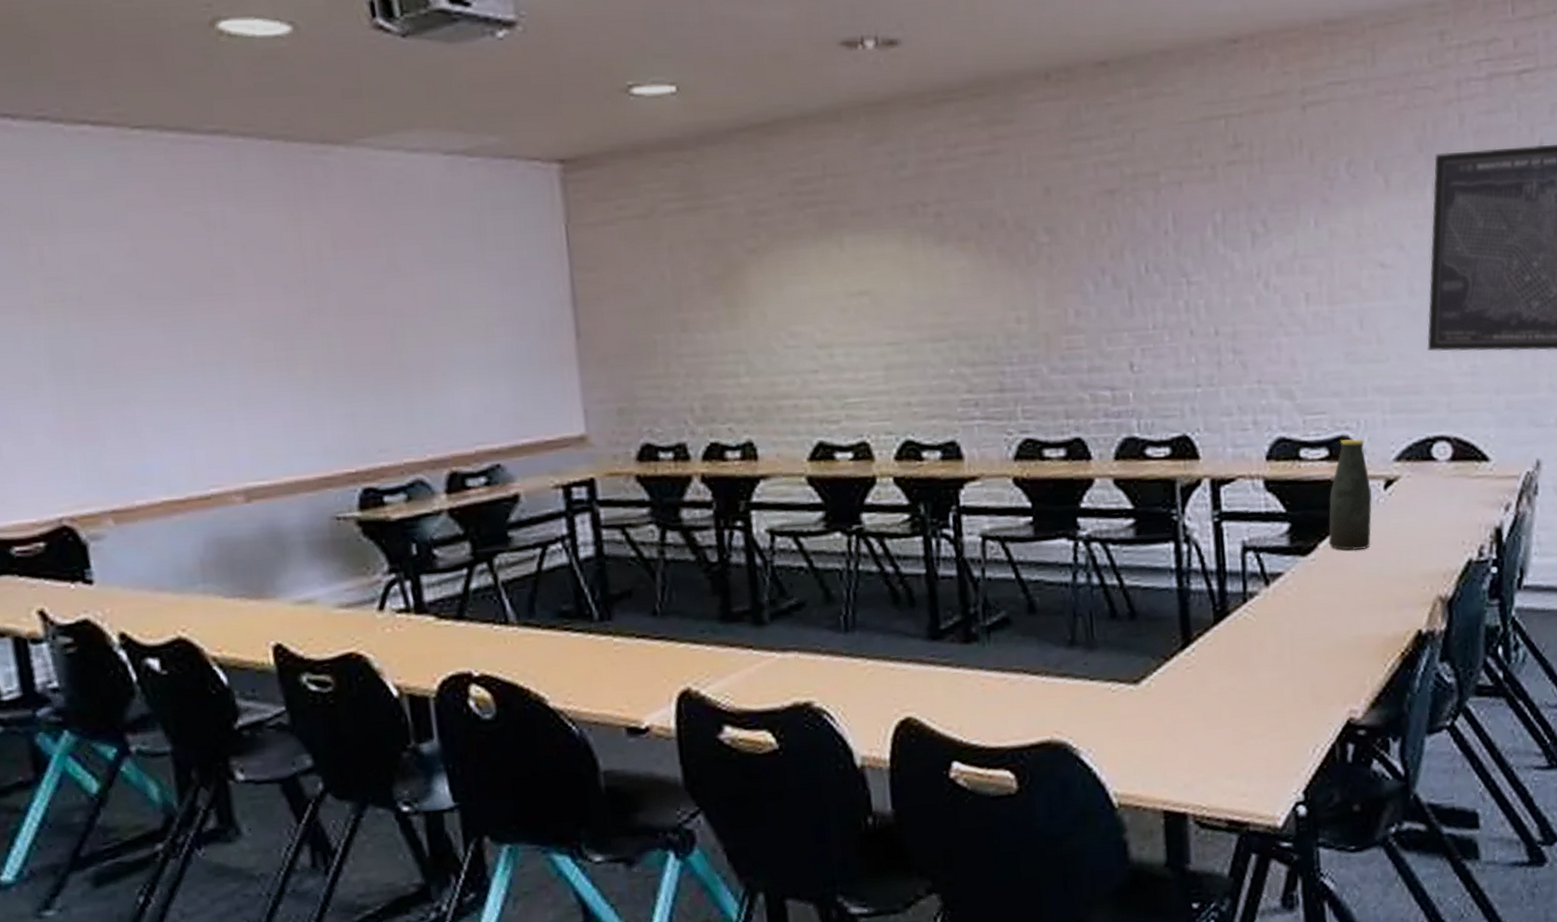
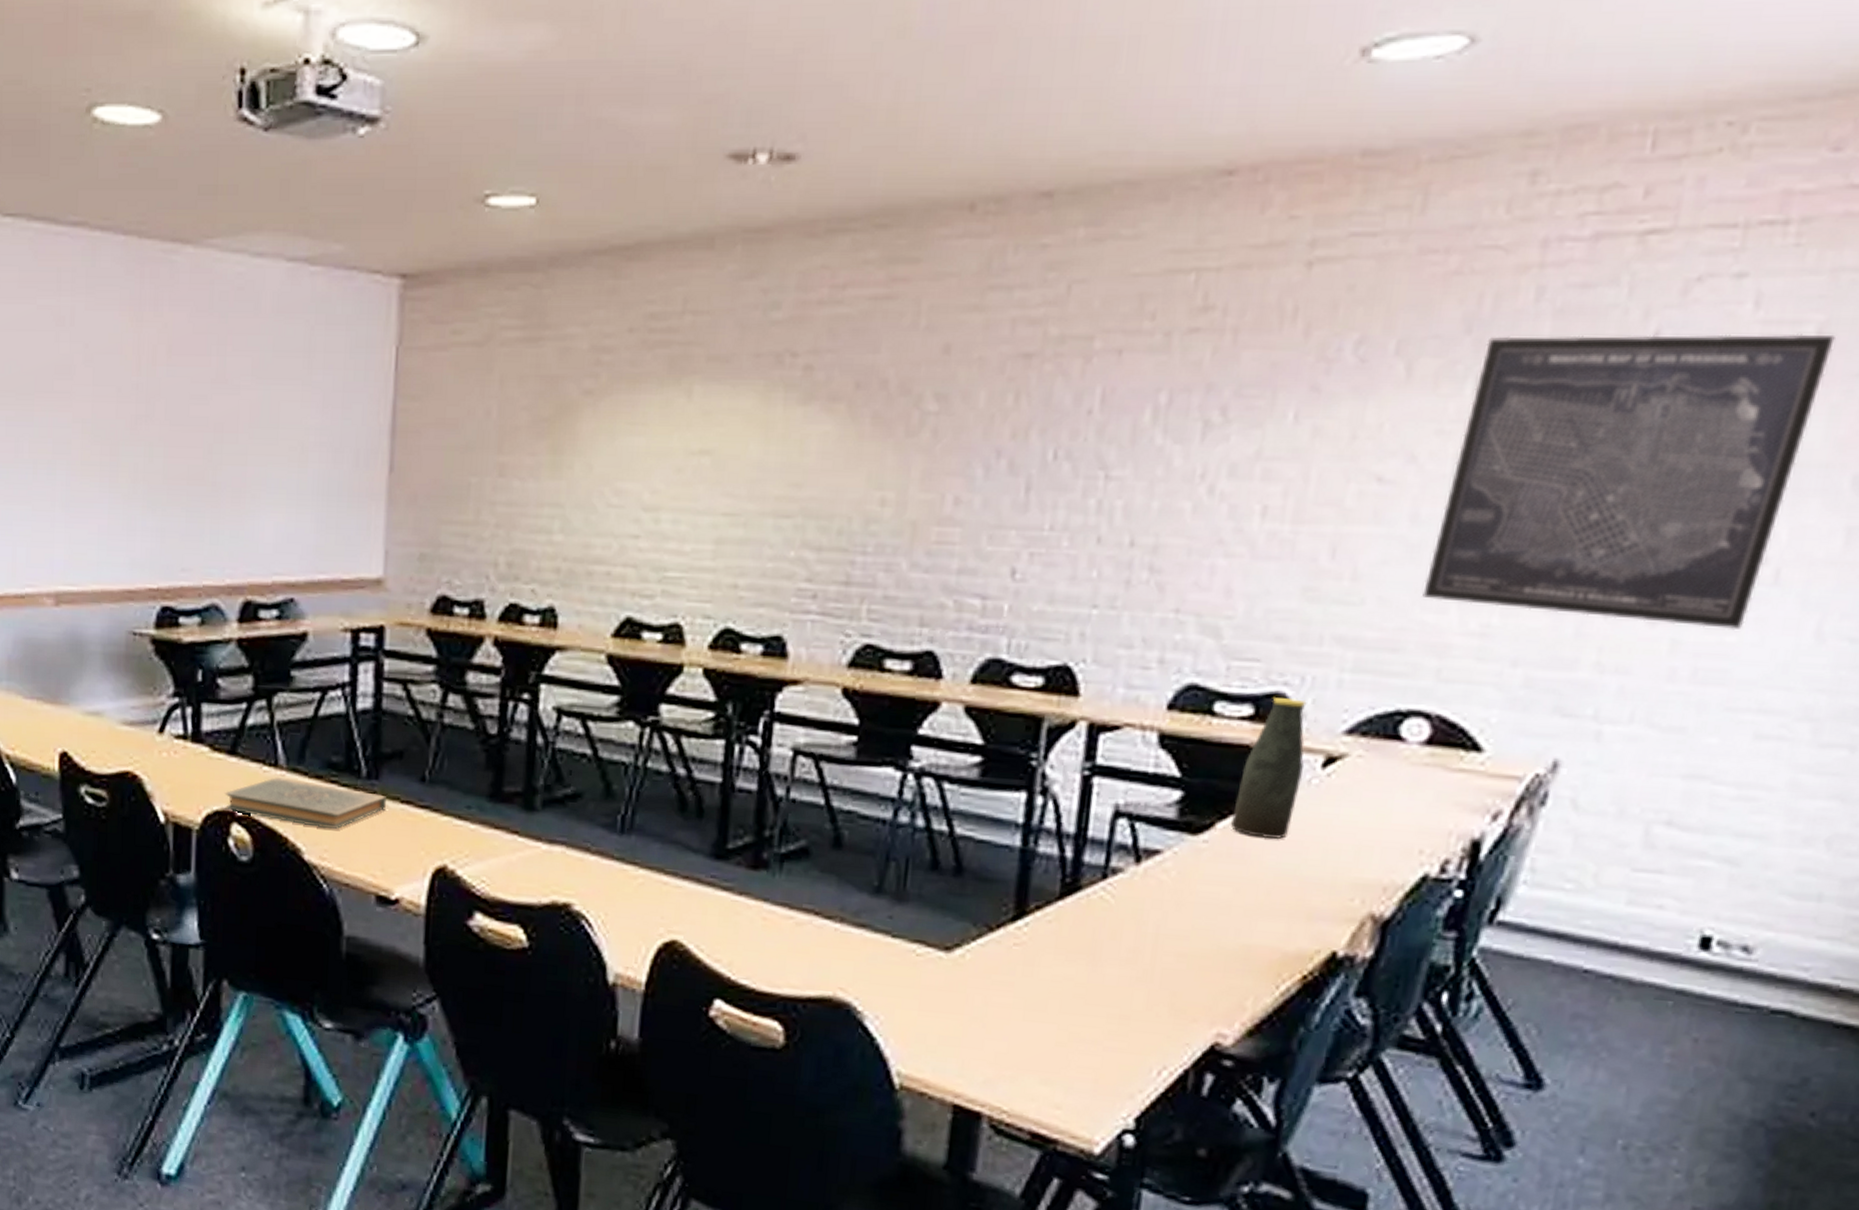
book: none [458,632,623,675] -> present [224,776,386,829]

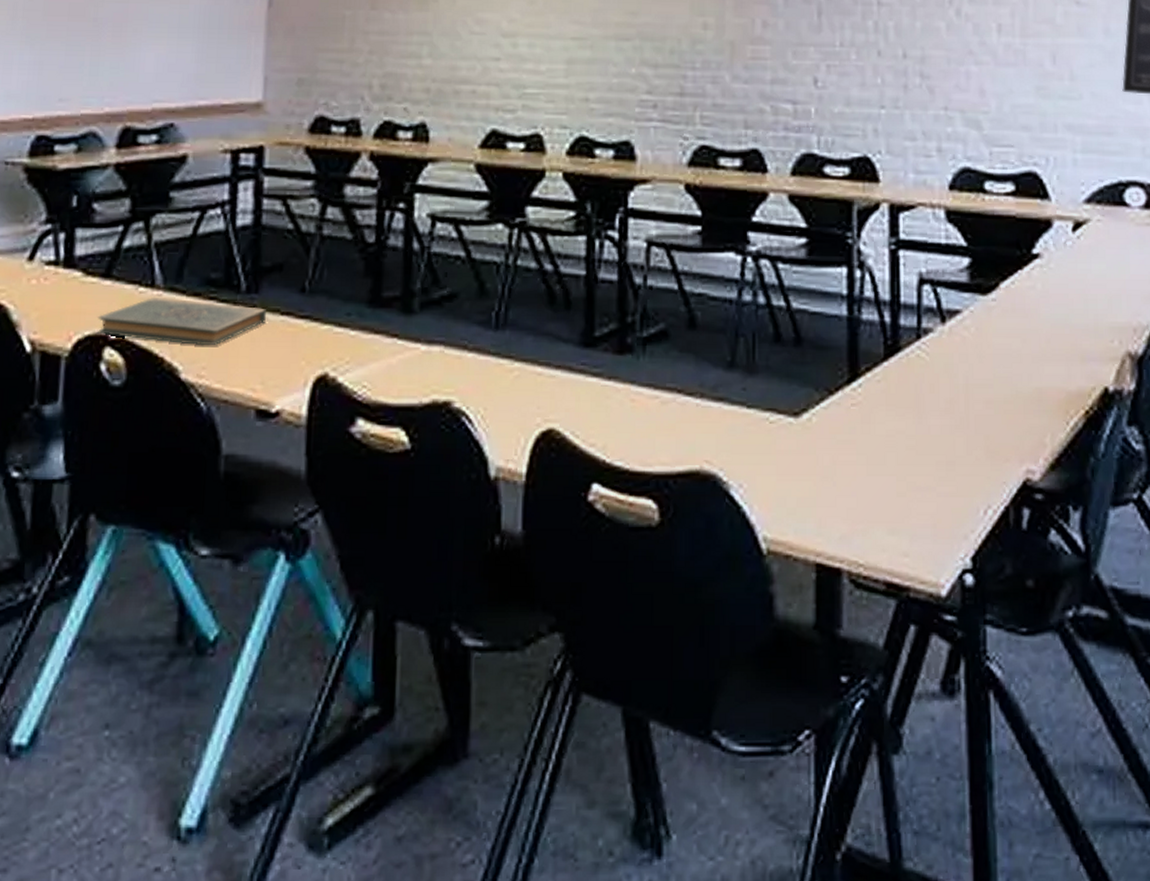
bottle: present [1231,697,1307,839] -> none [1011,175,1059,294]

